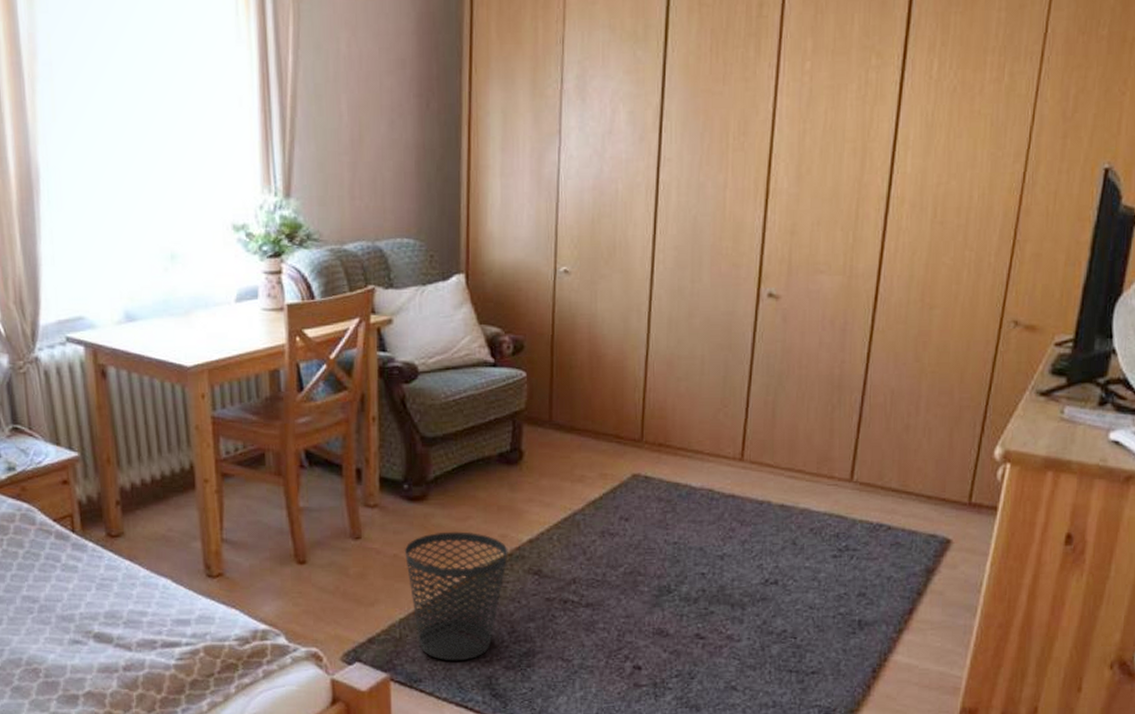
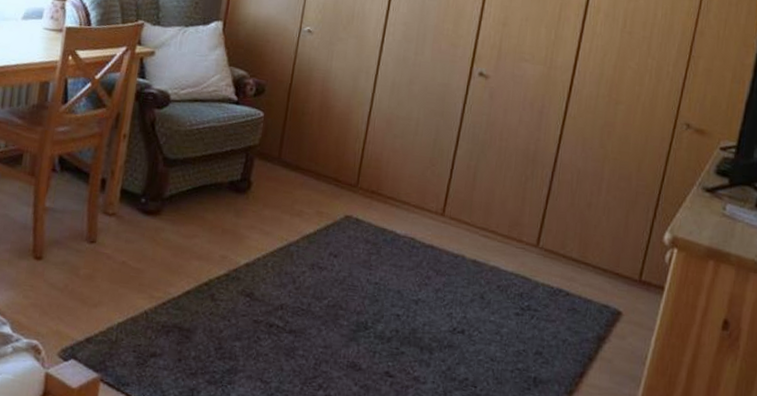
wastebasket: present [404,531,508,661] -> none [132,246,226,370]

